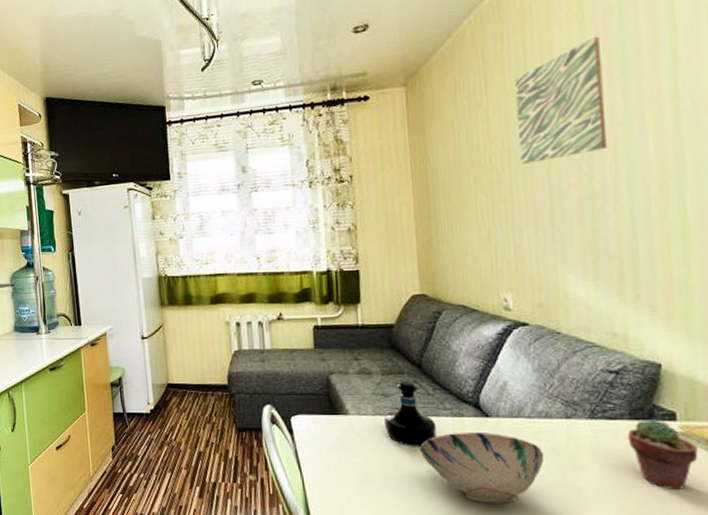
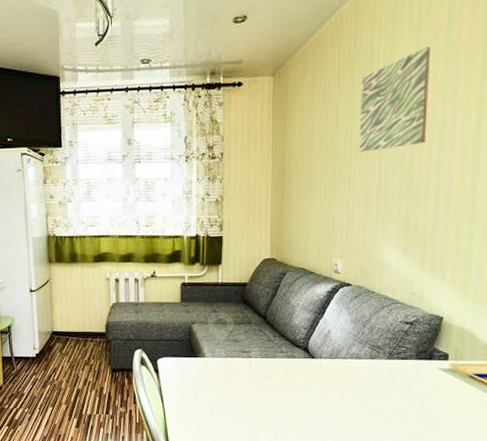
tequila bottle: present [384,380,437,447] -> none [234,329,274,383]
bowl: present [420,431,544,503] -> none [260,370,352,425]
potted succulent: present [627,418,698,489] -> none [413,358,460,411]

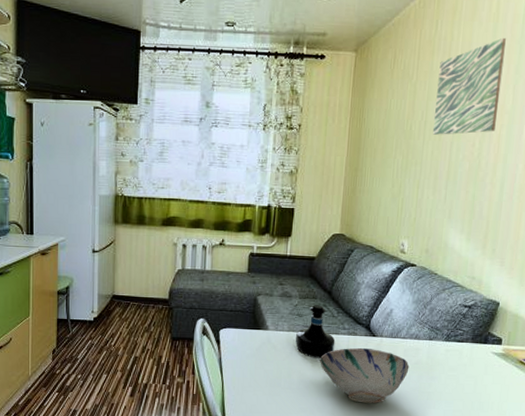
tequila bottle: none [234,329,274,383] -> present [296,304,335,359]
bowl: none [260,370,352,425] -> present [320,347,410,403]

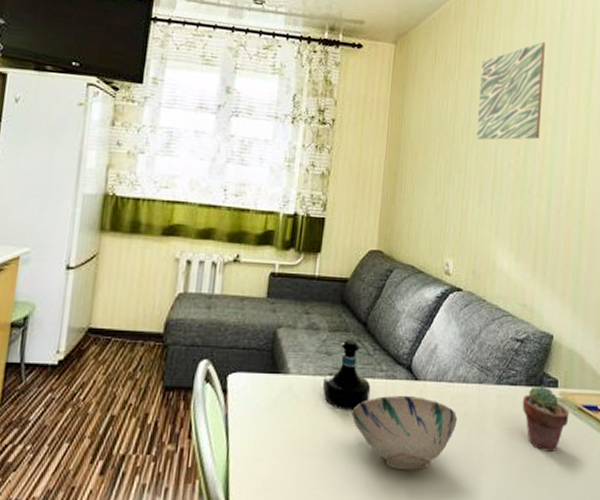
potted succulent: none [467,342,511,394] -> present [522,385,569,452]

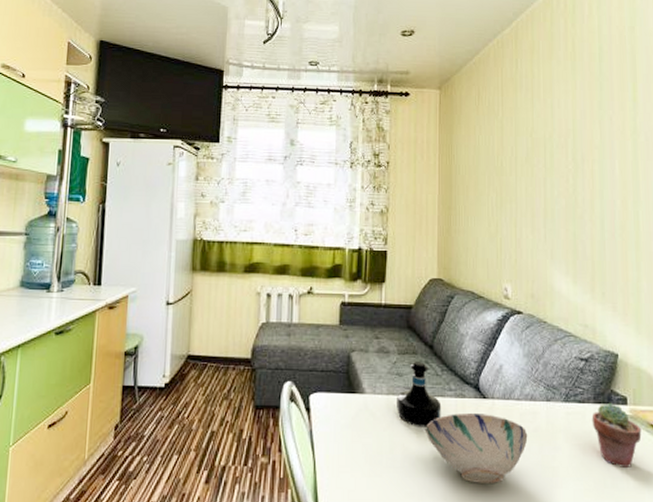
wall art: present [476,41,545,140] -> none [524,75,587,171]

